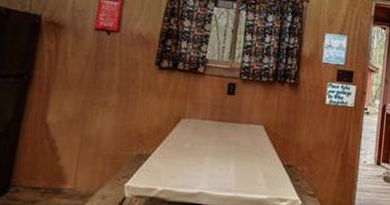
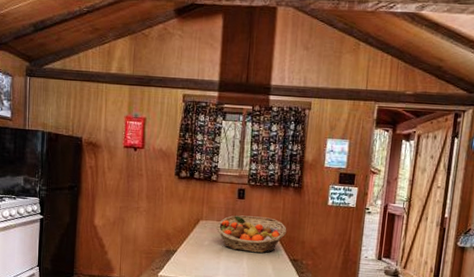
fruit basket: none [200,113,281,158] -> present [216,215,287,253]

